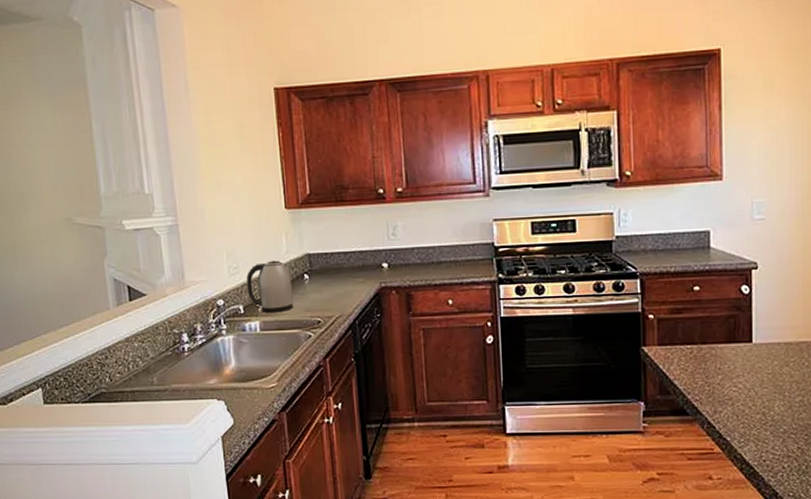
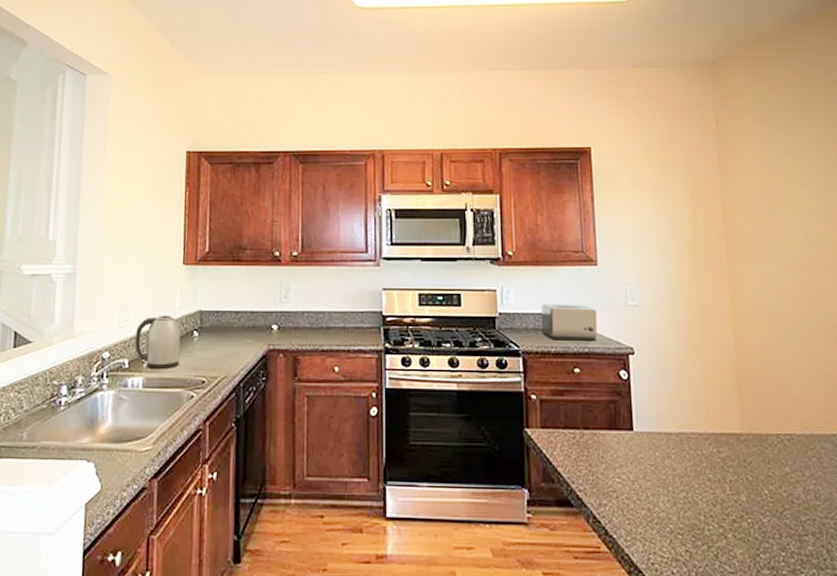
toaster: none [660,222,720,260] -> present [541,303,598,341]

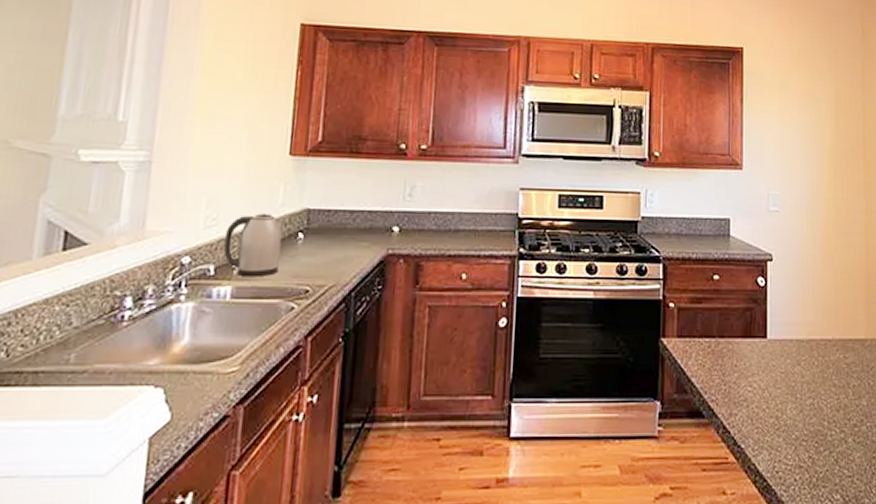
toaster: present [541,303,598,341] -> none [684,207,739,247]

